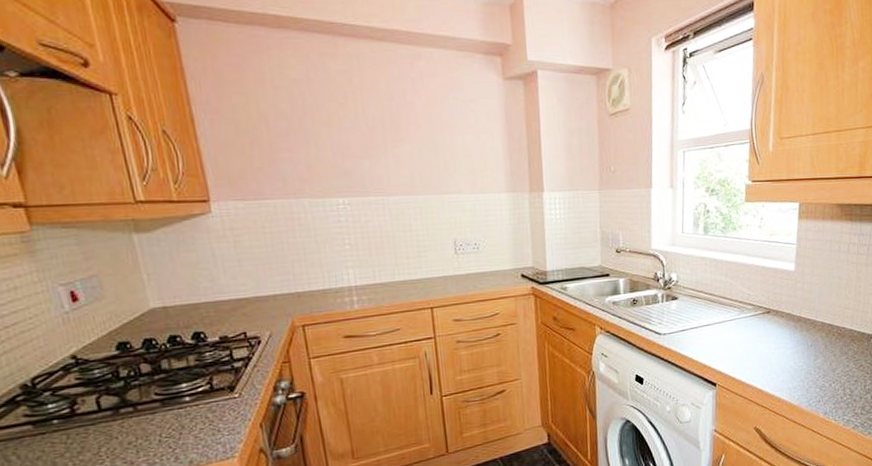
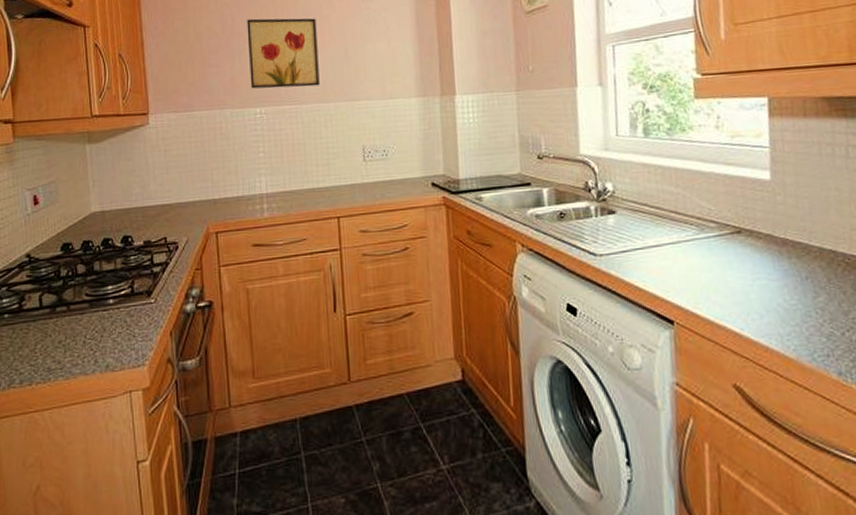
wall art: none [320,100,407,178] -> present [247,18,320,89]

